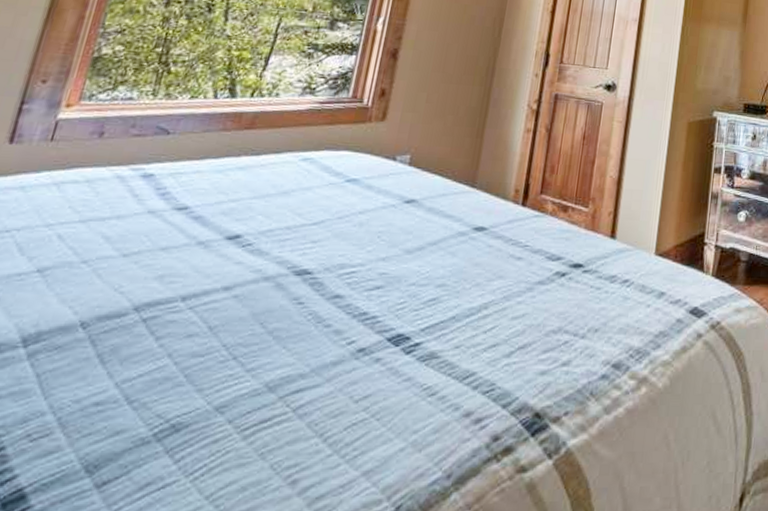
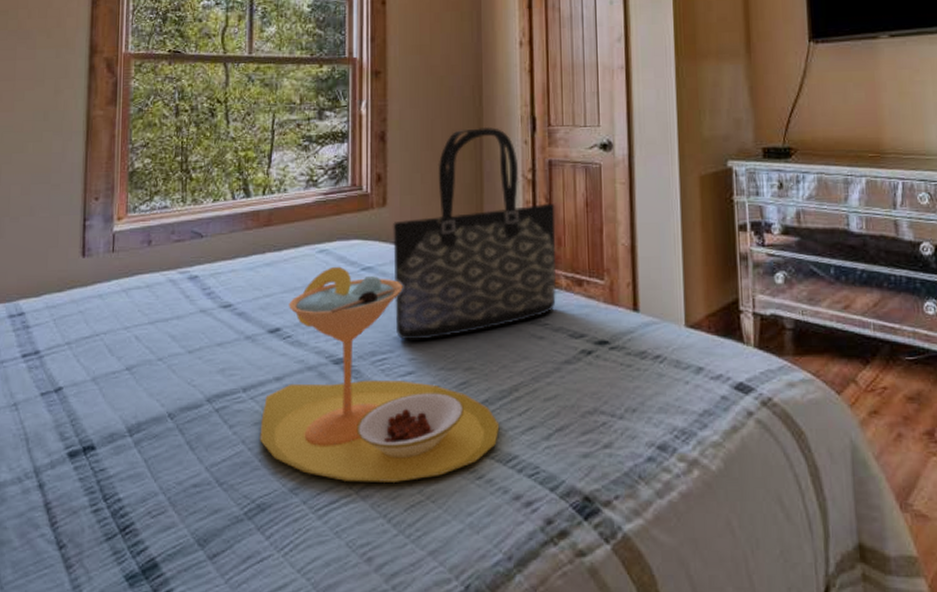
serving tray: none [190,175,463,400] -> present [260,266,500,482]
tote bag: none [371,56,554,255] -> present [392,126,557,341]

